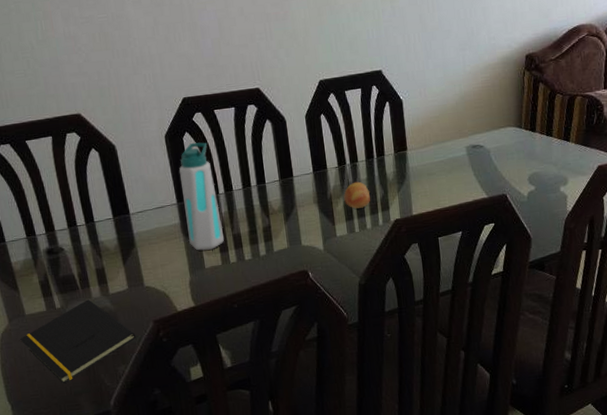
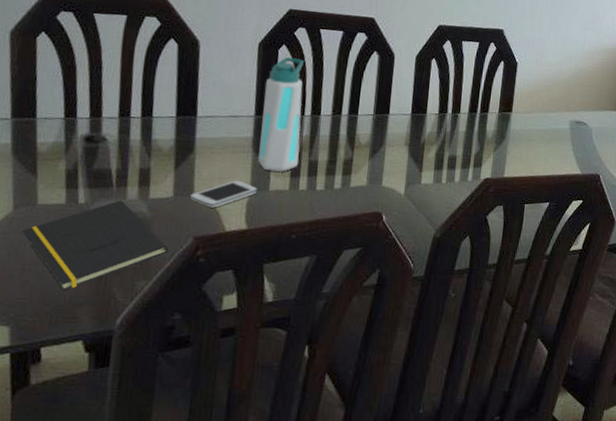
smartphone: none [141,264,196,293] -> present [189,180,258,208]
fruit: present [344,181,370,209] -> none [437,132,465,160]

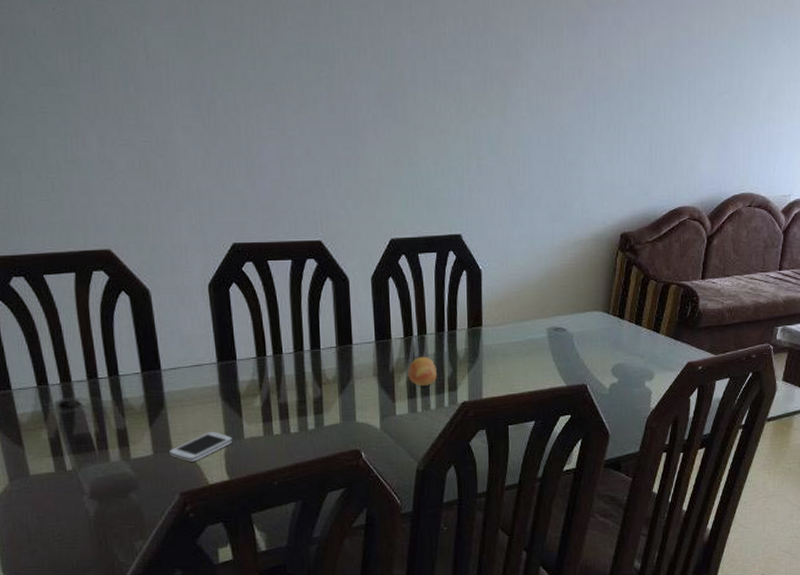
notepad: present [22,200,169,291] -> none [21,463,159,557]
water bottle: present [257,57,305,172] -> none [222,296,269,418]
fruit: none [437,132,465,160] -> present [408,356,437,386]

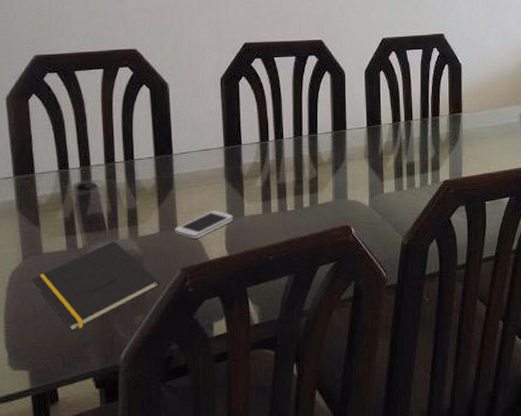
notepad: none [21,463,159,557] -> present [32,241,160,332]
fruit: present [408,356,437,386] -> none [395,139,421,166]

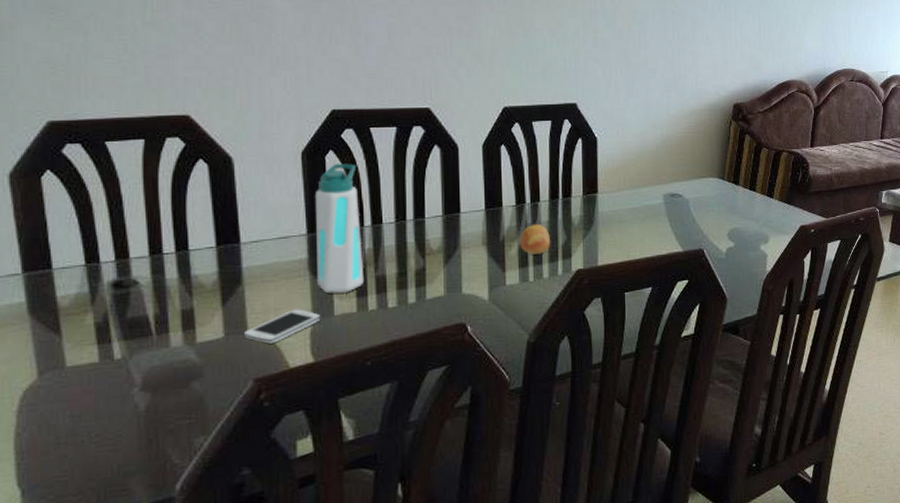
notepad: present [32,241,160,332] -> none [52,349,227,461]
water bottle: none [230,88,269,198] -> present [314,164,365,294]
fruit: none [395,139,421,166] -> present [519,224,550,254]

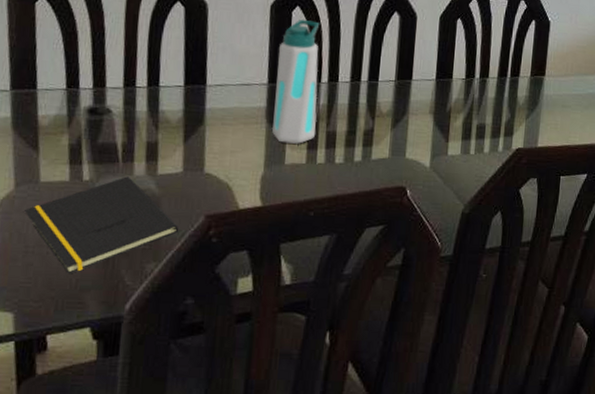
notepad: none [52,349,227,461] -> present [24,176,179,274]
smartphone: present [243,309,321,344] -> none [200,153,273,184]
fruit: present [519,224,550,254] -> none [465,98,495,129]

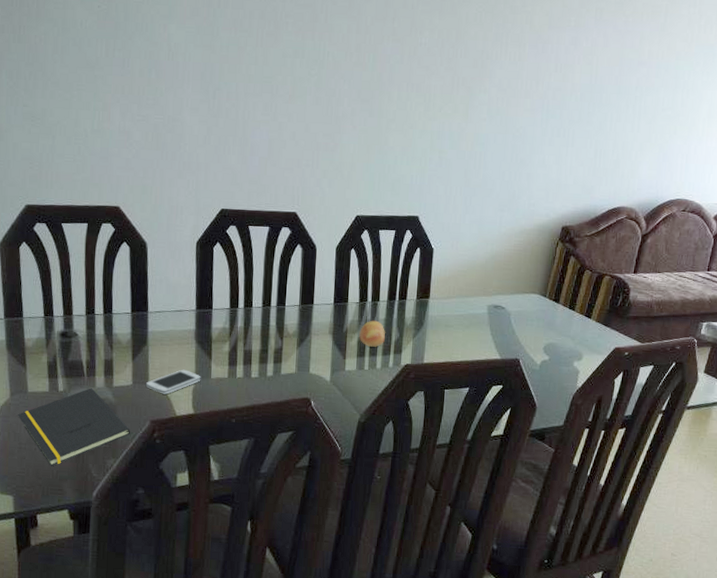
smartphone: none [200,153,273,184] -> present [145,369,201,395]
water bottle: present [271,20,320,144] -> none [200,254,236,361]
fruit: none [465,98,495,129] -> present [359,320,385,347]

